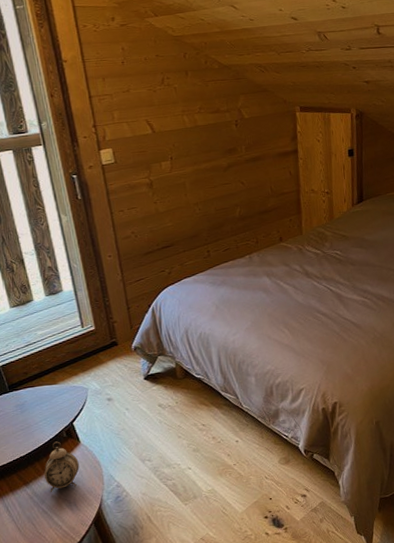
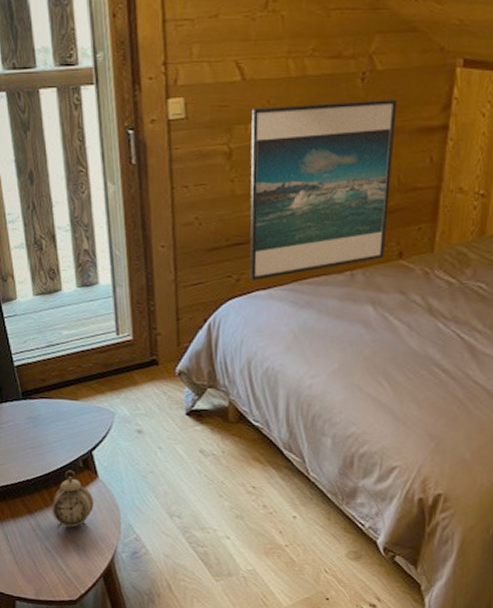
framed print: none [162,136,270,272] -> present [249,99,397,281]

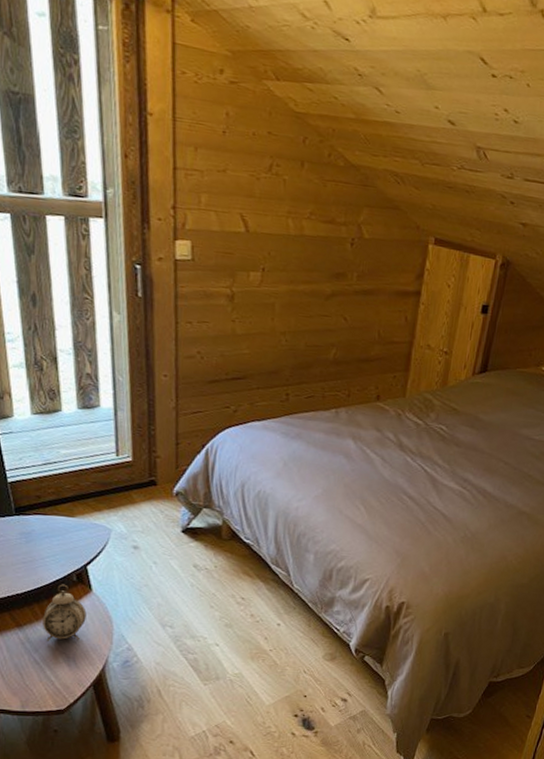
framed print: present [249,99,397,281] -> none [246,257,380,413]

